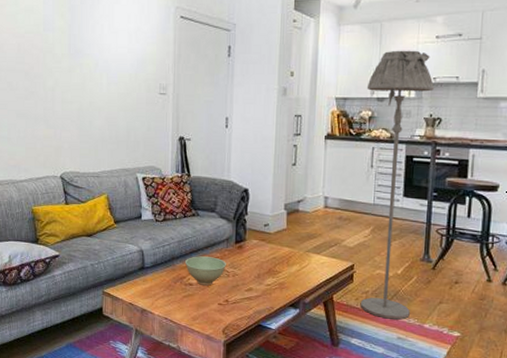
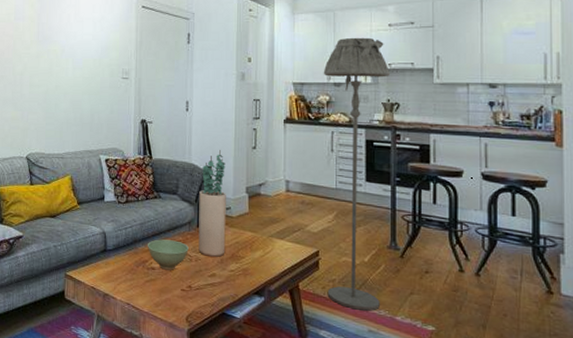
vase: none [236,167,265,272] -> present [198,150,226,257]

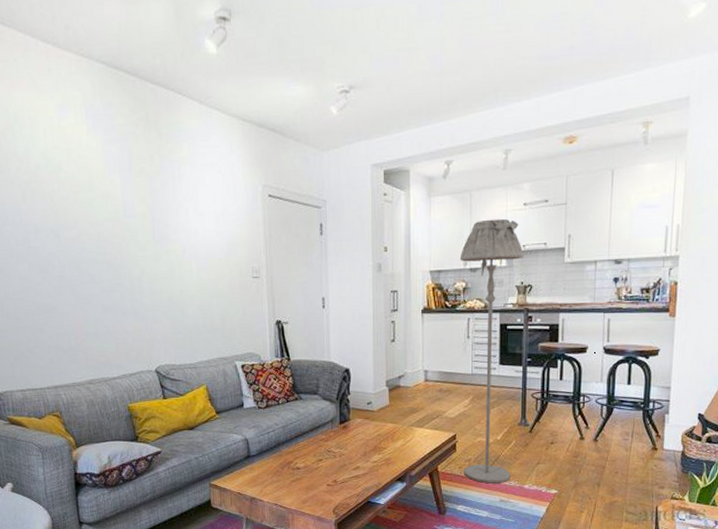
bowl: present [148,239,189,270] -> none [291,439,332,468]
vase: present [198,150,226,257] -> none [340,346,368,451]

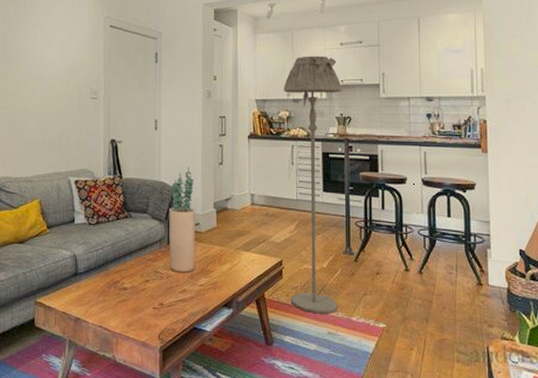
vase: none [340,346,368,451] -> present [169,167,195,273]

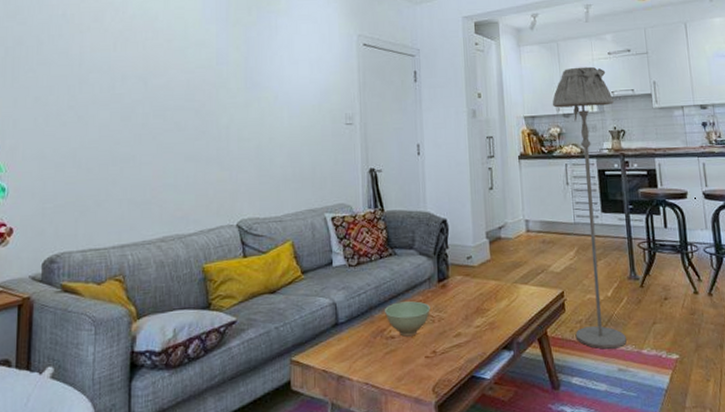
bowl: none [119,259,160,289] -> present [385,301,430,337]
vase: present [169,167,195,273] -> none [437,194,470,314]

